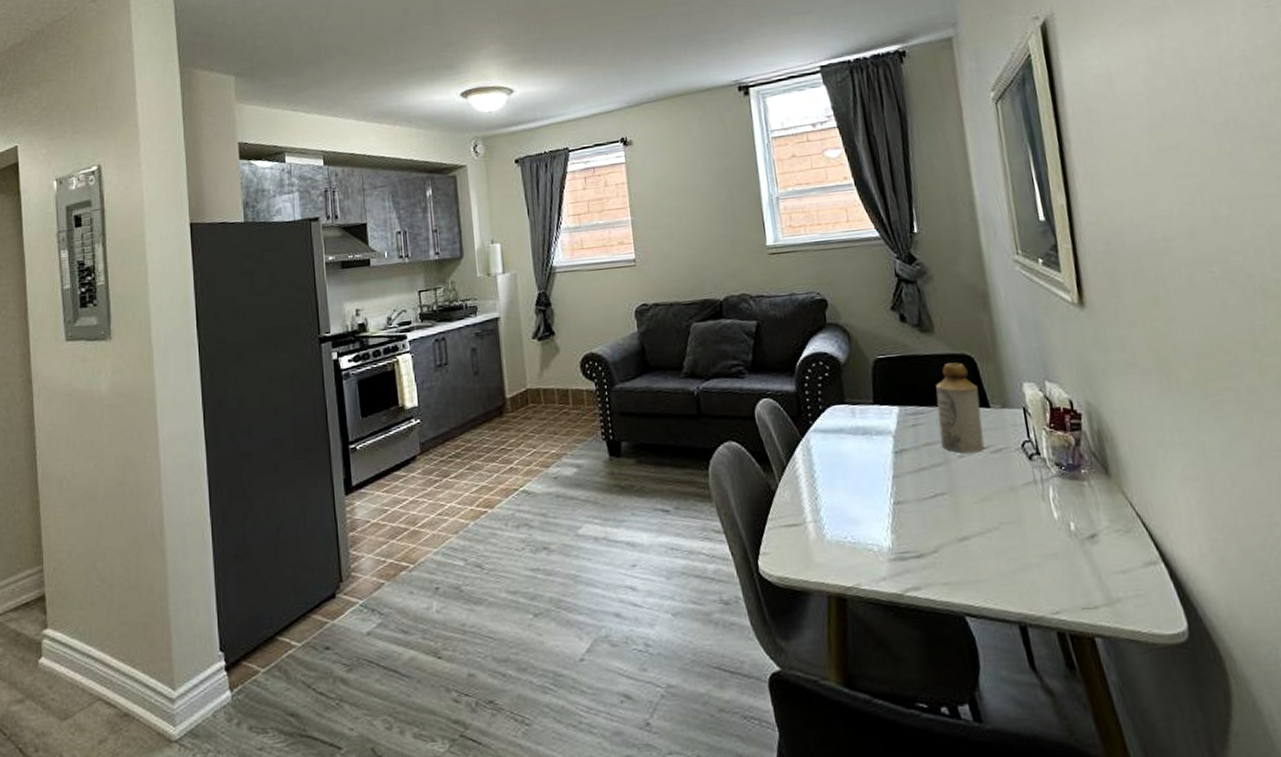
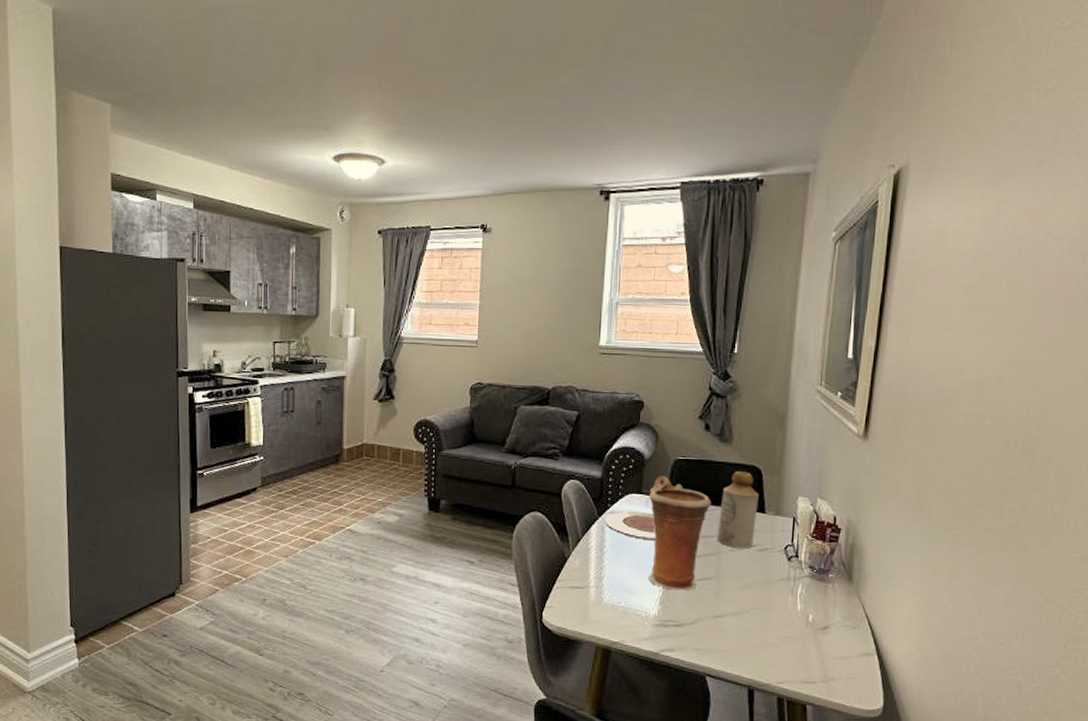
plate: none [809,425,871,458] -> present [605,511,655,541]
vase: none [853,380,930,514] -> present [648,476,712,591]

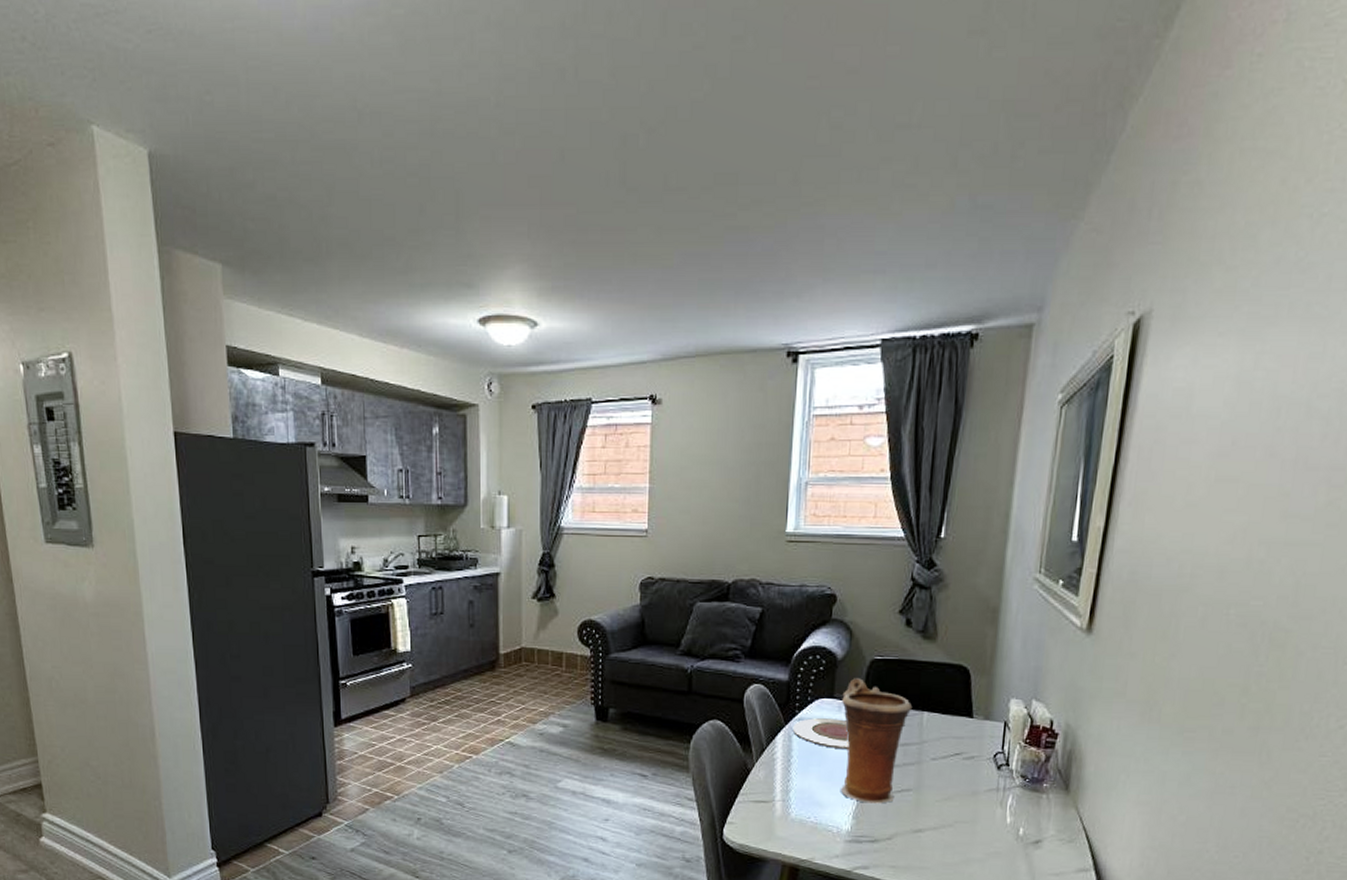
bottle: present [718,471,759,549] -> none [919,672,966,757]

